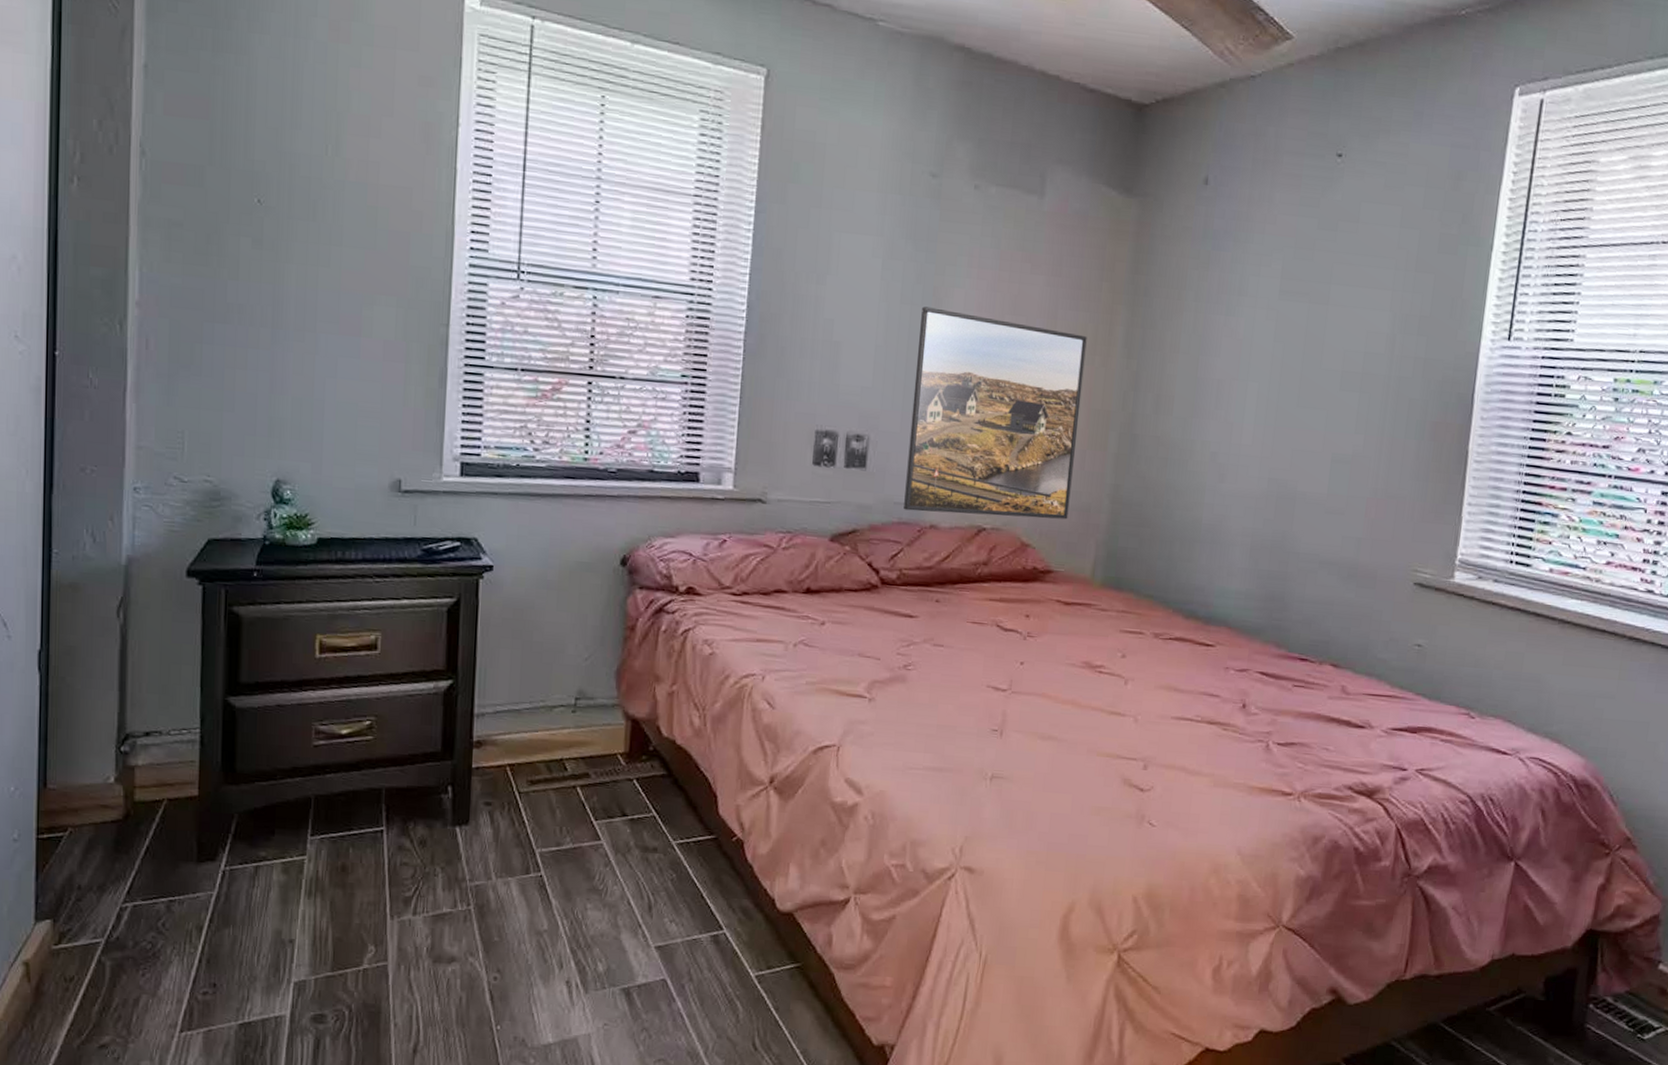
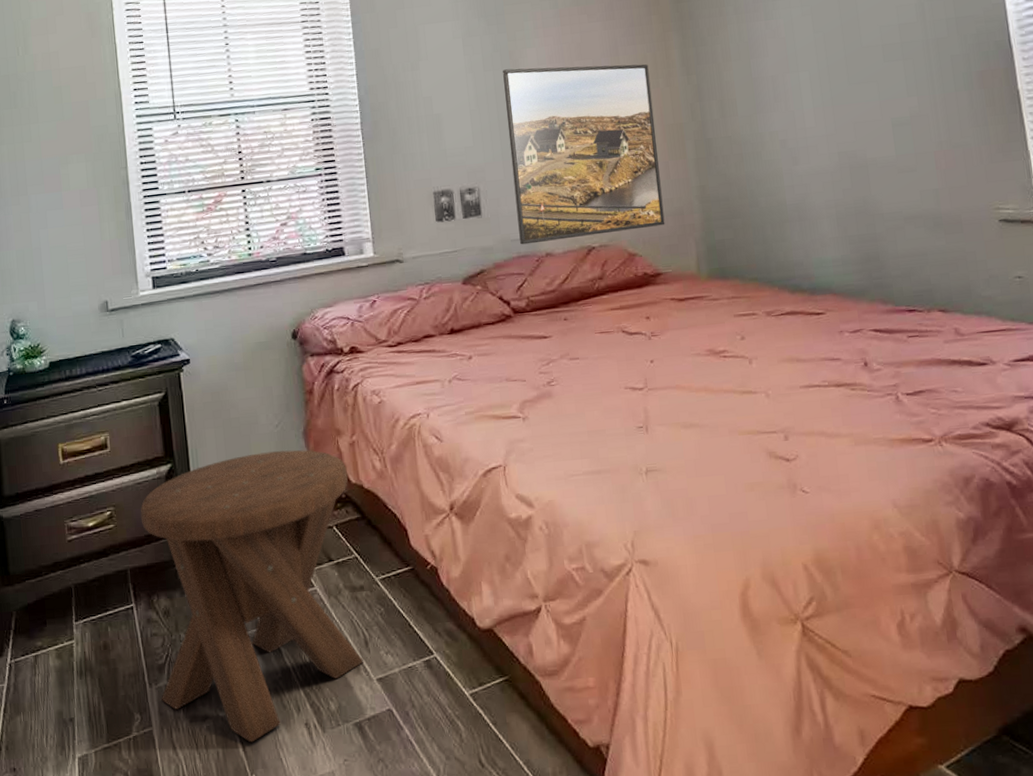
music stool: none [402,684,661,993] -> present [140,450,363,743]

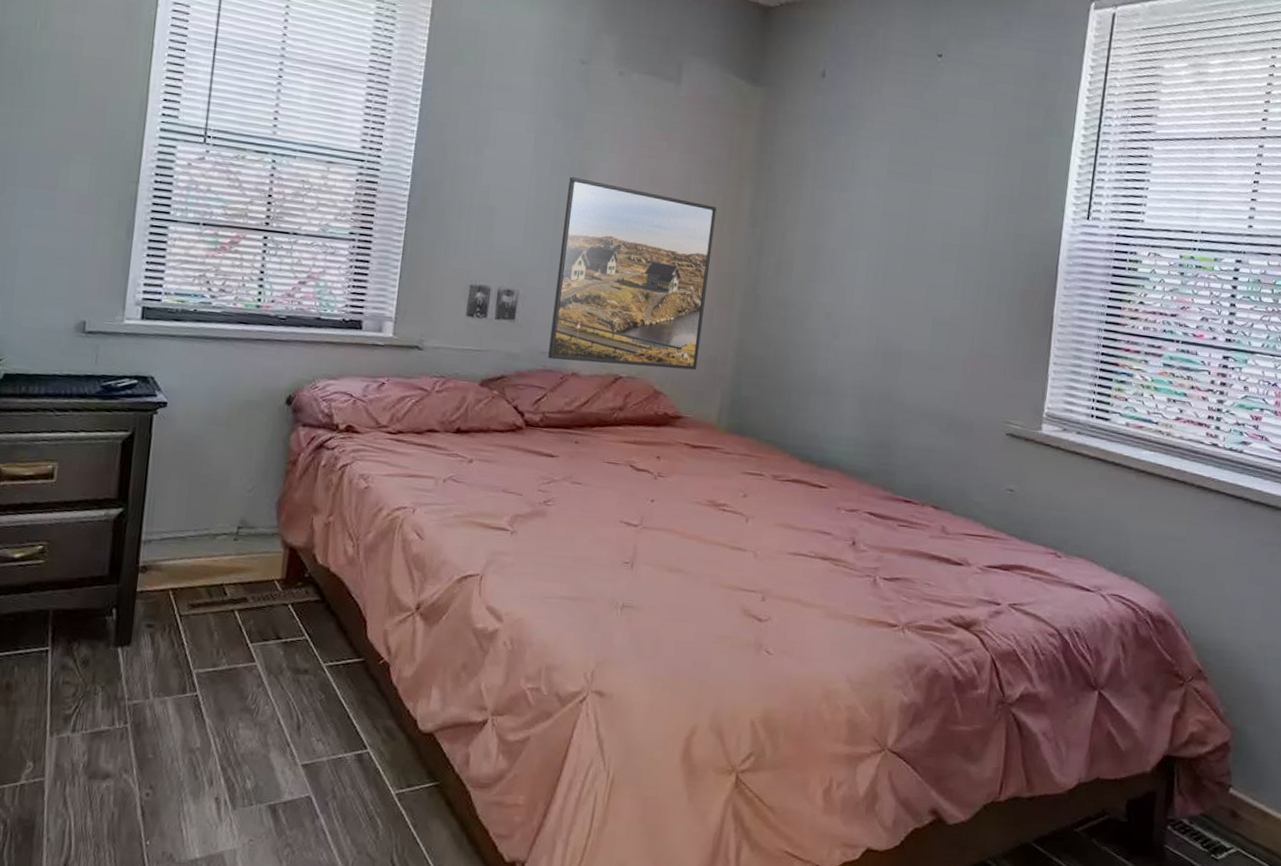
music stool: present [140,450,363,743] -> none [60,514,317,809]

